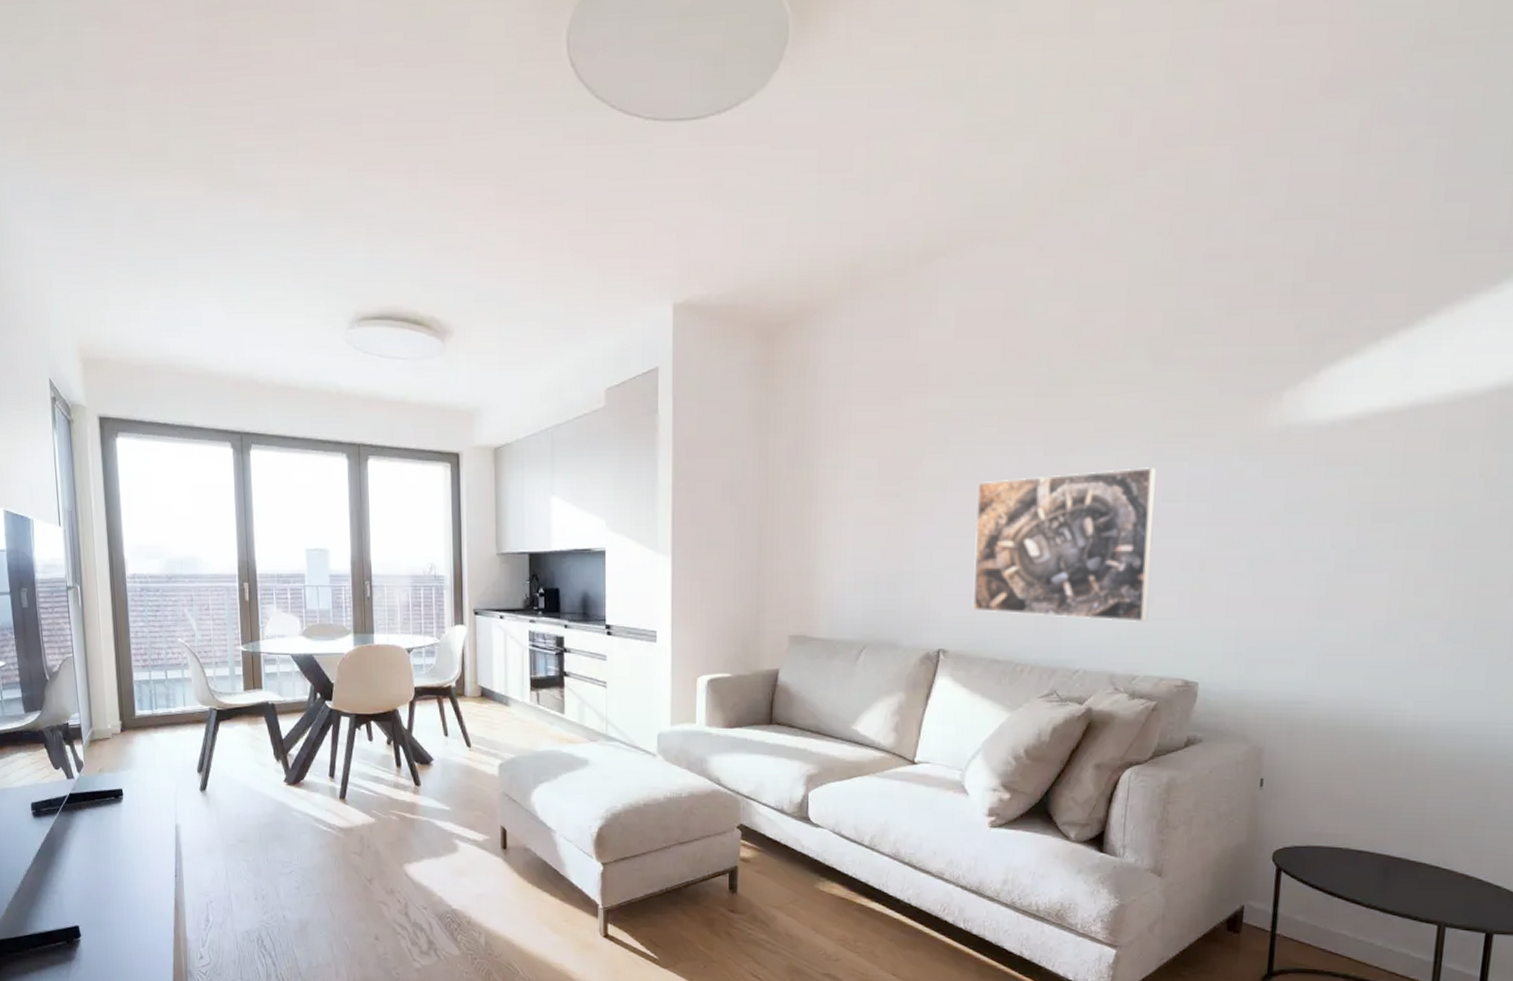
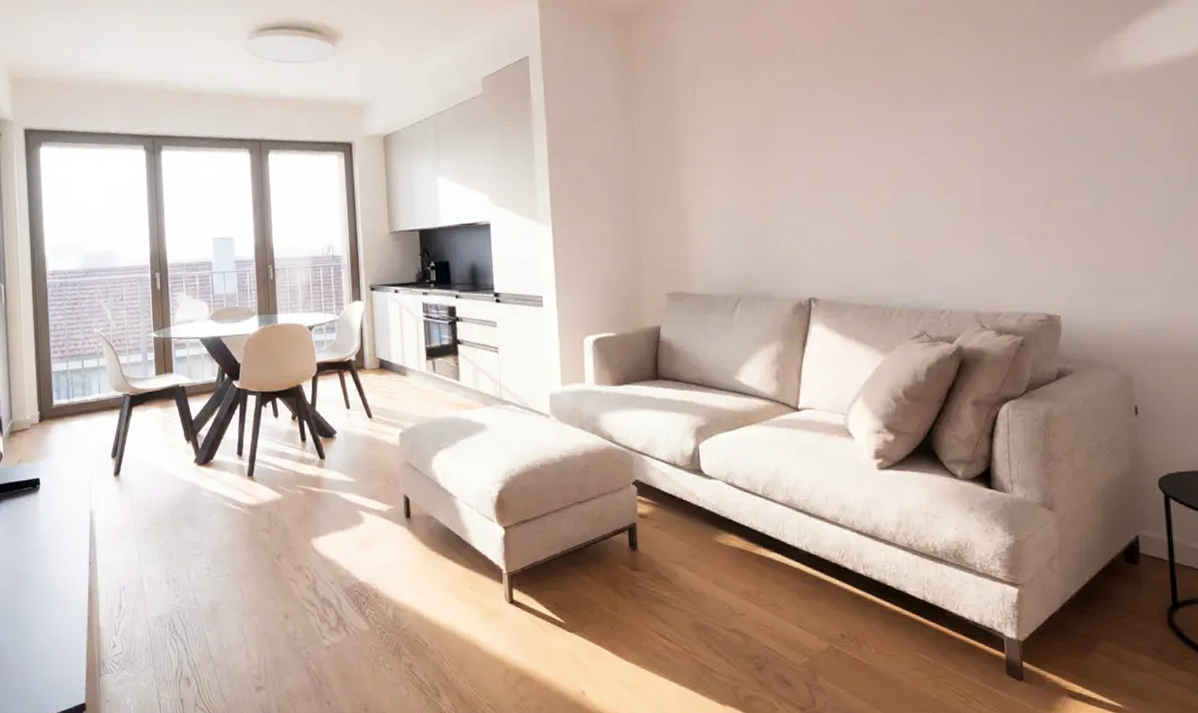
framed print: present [973,466,1156,623] -> none [830,117,1004,263]

